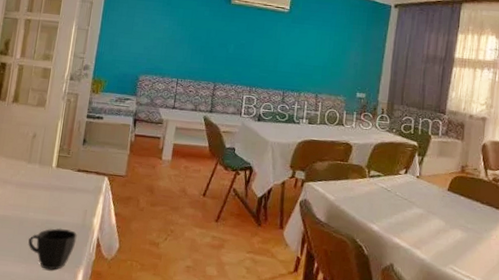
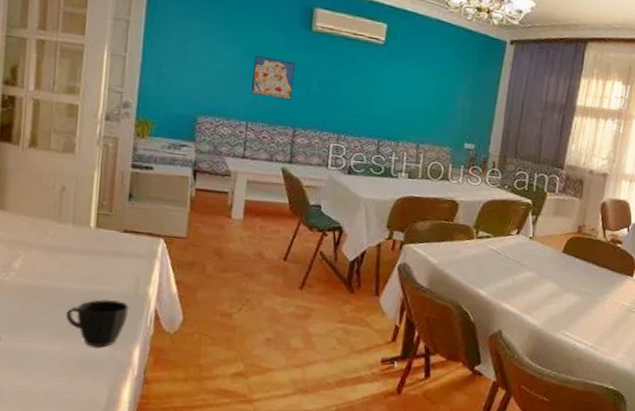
wall art: none [181,25,217,60] -> present [250,55,295,100]

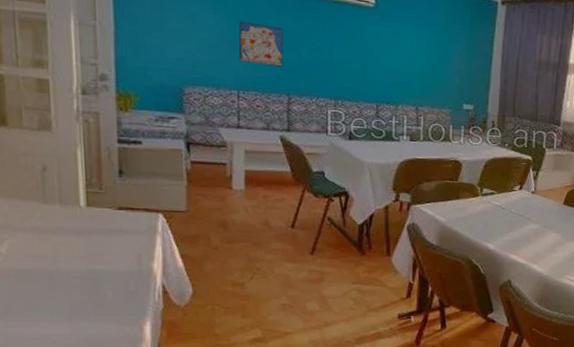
cup: present [66,298,129,347] -> none [66,277,134,325]

